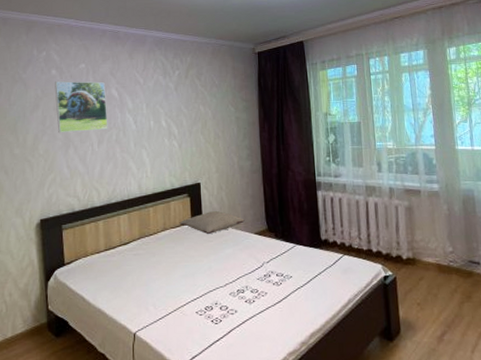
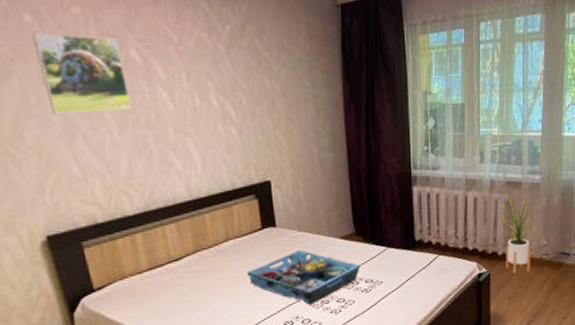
serving tray: none [177,242,272,293] -> present [247,250,360,305]
pillow: present [179,211,245,234] -> none [246,214,328,242]
house plant: none [399,201,443,279] -> present [499,194,541,274]

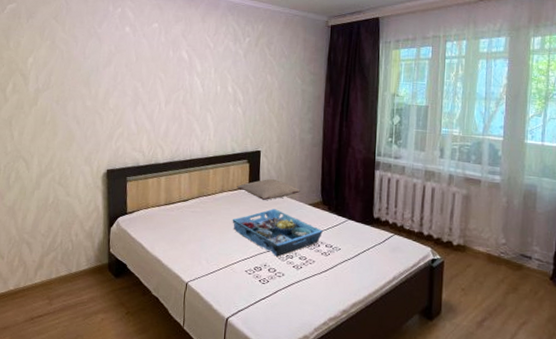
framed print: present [32,34,132,115] -> none [127,39,177,91]
pillow: none [246,214,328,242] -> present [237,179,300,200]
house plant: present [499,194,541,274] -> none [456,190,501,268]

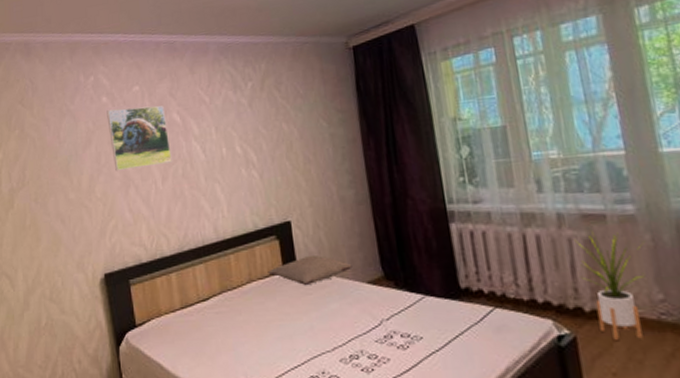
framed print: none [127,39,177,91] -> present [107,106,172,171]
serving tray: present [232,209,323,257] -> none [269,294,393,359]
house plant: none [456,190,501,268] -> present [574,231,645,340]

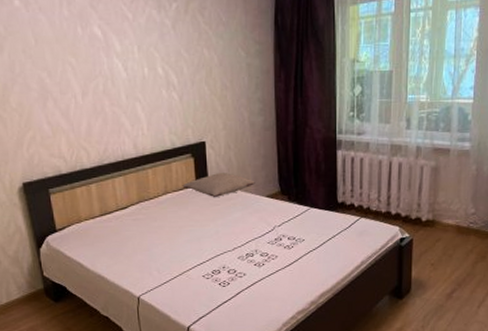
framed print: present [107,106,172,171] -> none [20,15,93,82]
house plant: present [574,231,645,340] -> none [424,161,470,241]

